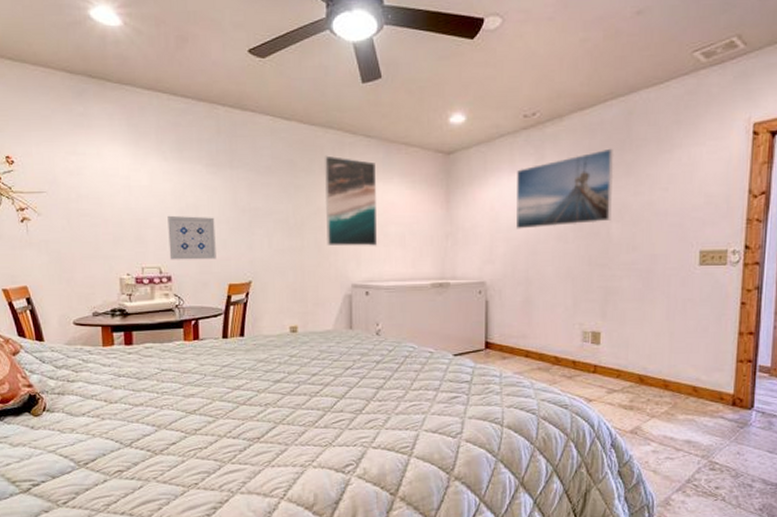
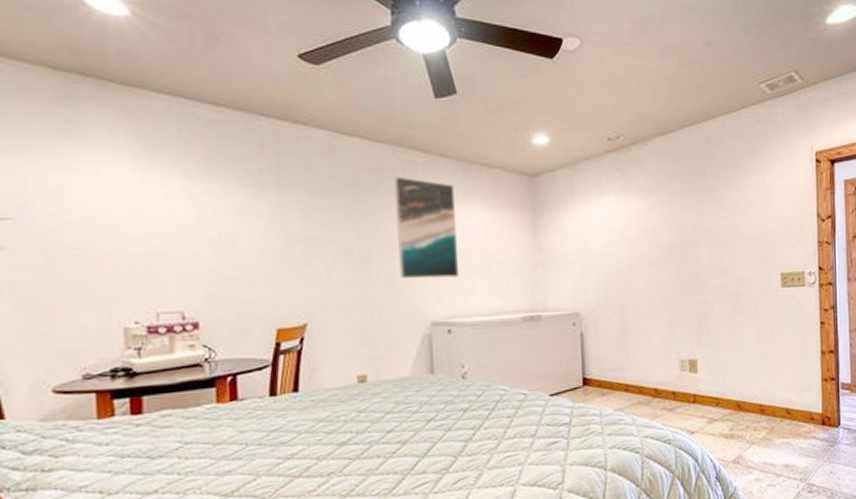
wall art: present [167,215,216,260] -> none [193,246,260,302]
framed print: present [516,148,614,229] -> none [605,173,699,256]

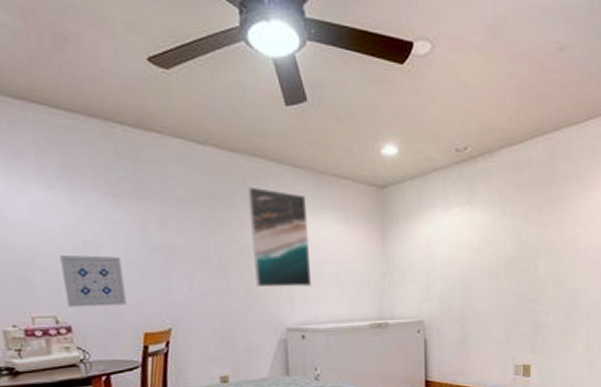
wall art: none [193,246,260,302] -> present [60,254,127,308]

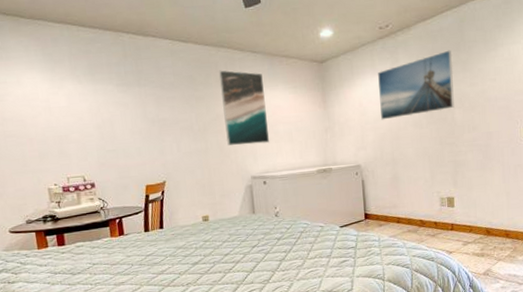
wall art: present [60,254,127,308] -> none [86,129,133,169]
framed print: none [451,185,541,267] -> present [378,50,454,120]

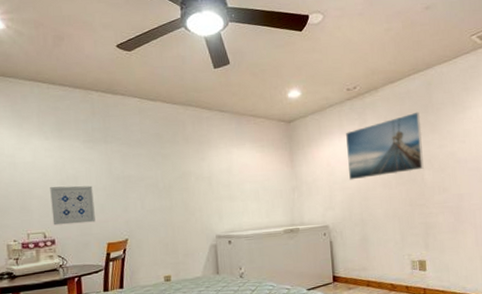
wall art: none [86,129,133,169] -> present [50,185,96,226]
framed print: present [218,70,270,146] -> none [185,128,236,204]

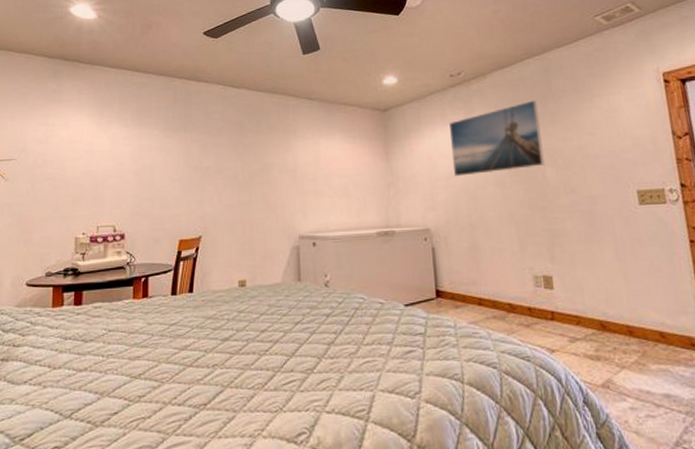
wall art: present [50,185,96,226] -> none [124,176,168,218]

